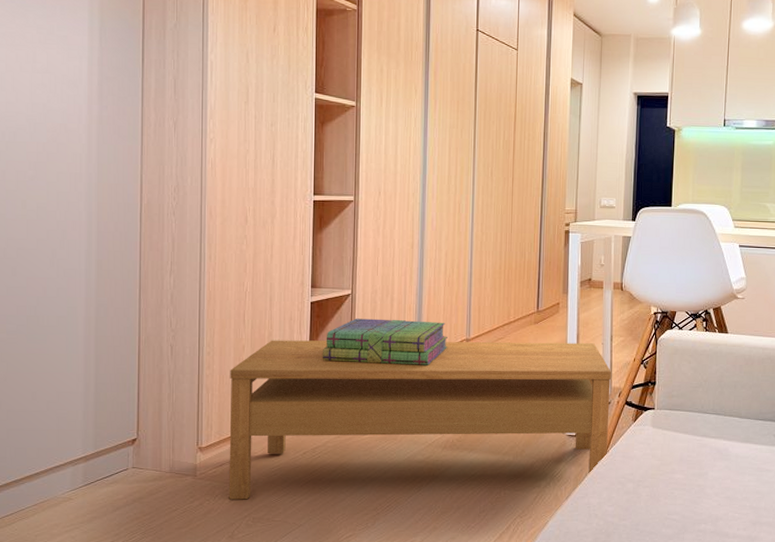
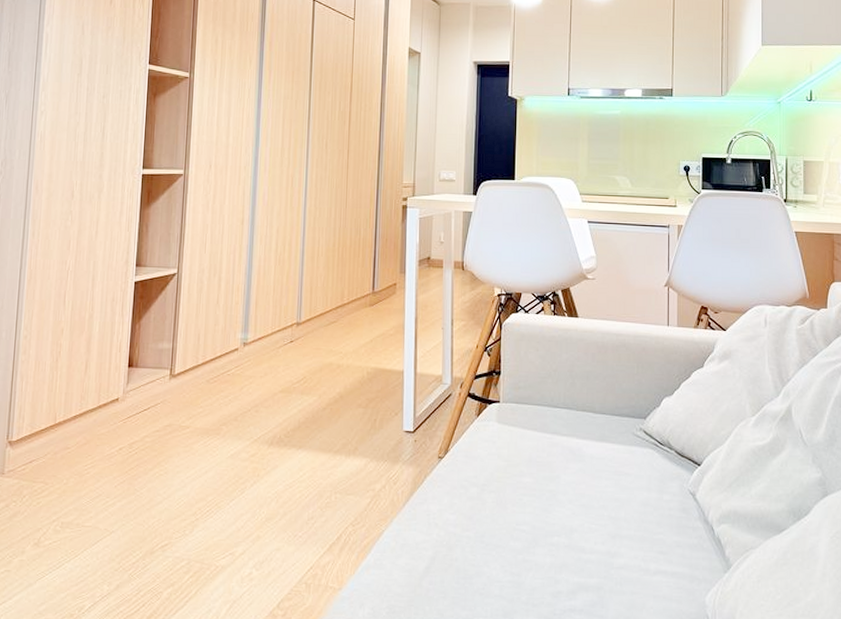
coffee table: present [229,340,612,500] -> none [37,323,453,502]
stack of books: present [322,318,448,365] -> none [143,299,277,352]

